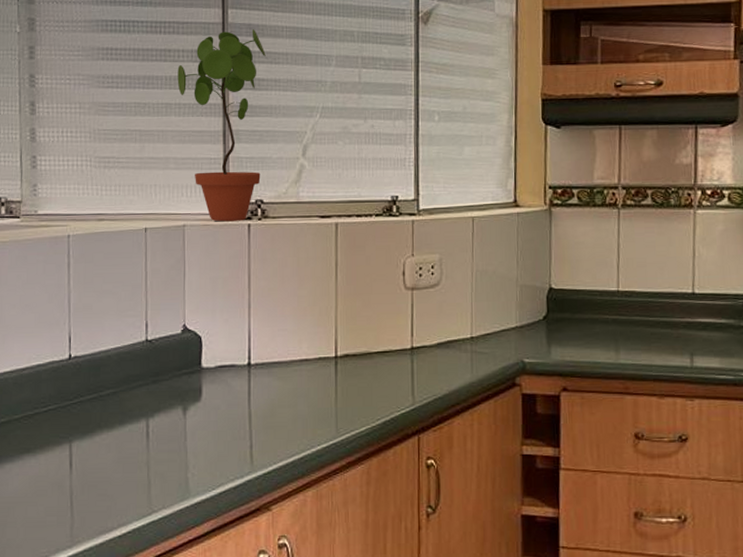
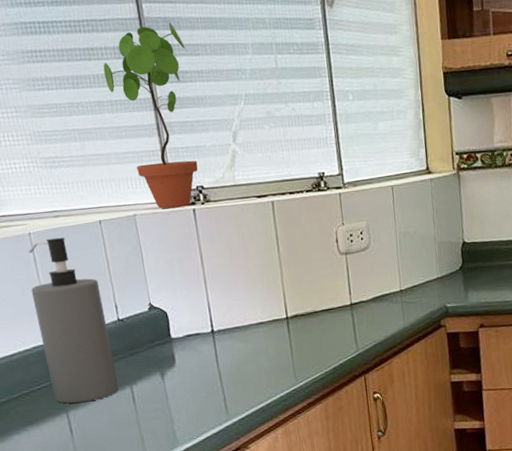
soap dispenser: none [58,242,134,433] -> present [28,237,119,404]

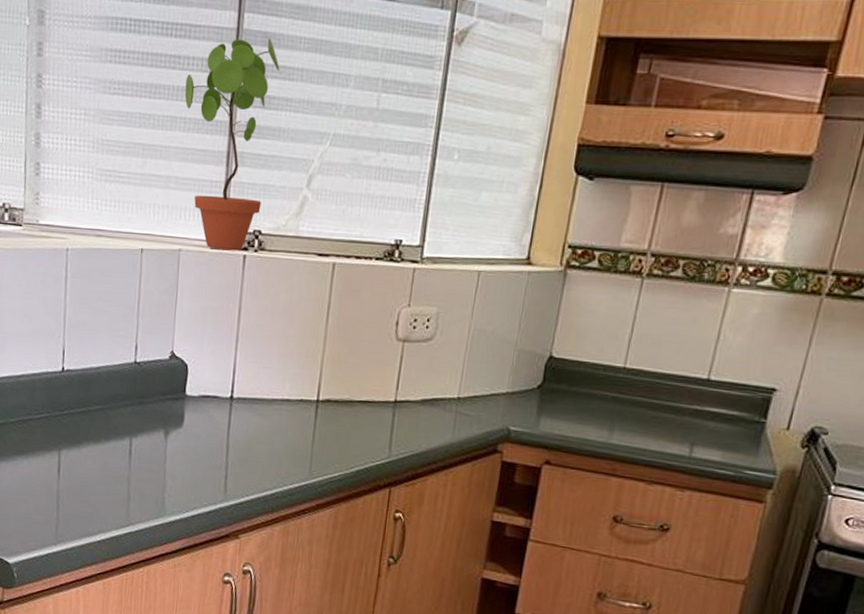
soap dispenser: present [28,237,119,404] -> none [50,258,125,445]

